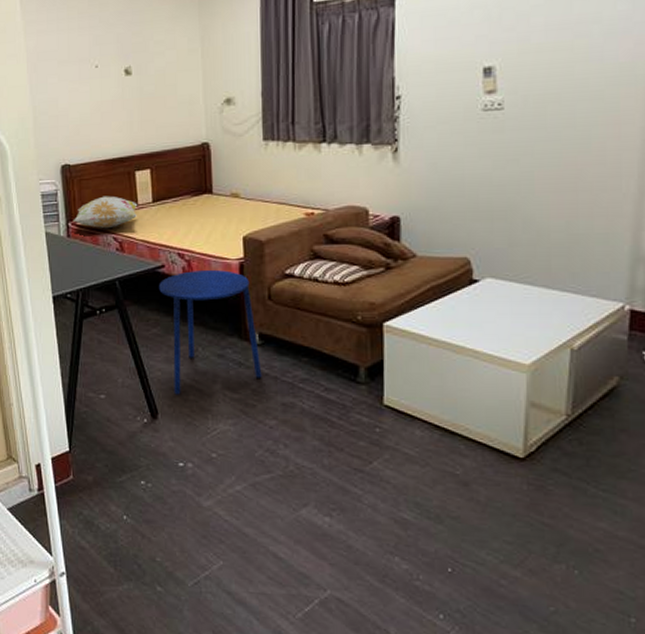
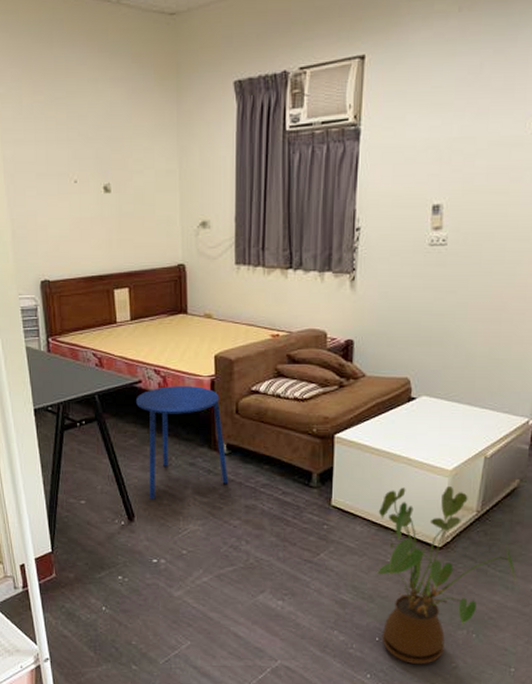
decorative pillow: present [72,196,138,229] -> none [53,313,117,345]
house plant: none [441,384,627,607] -> present [376,487,516,665]

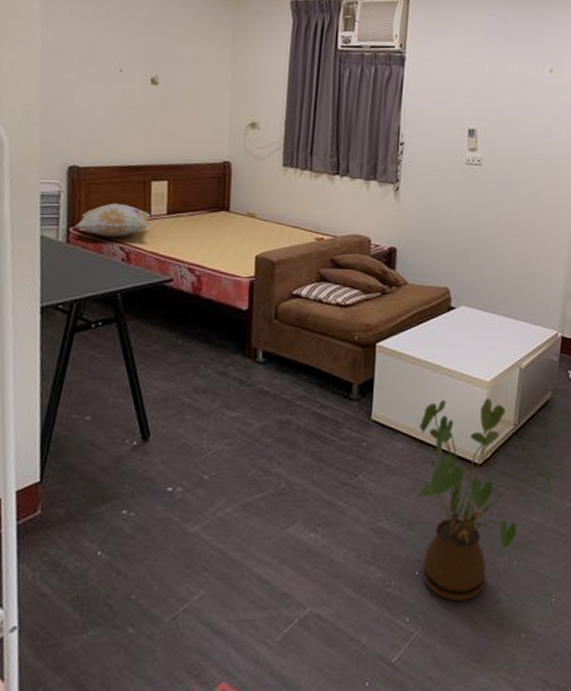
decorative pillow: none [53,313,117,345] -> present [75,203,151,238]
side table: present [136,385,229,500] -> none [165,286,263,415]

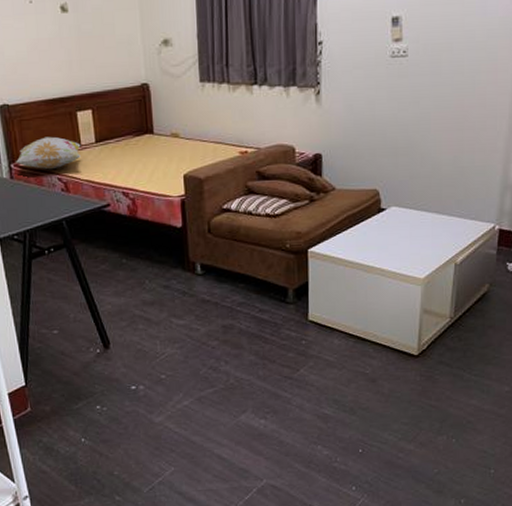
house plant: present [416,399,553,602] -> none [355,295,491,474]

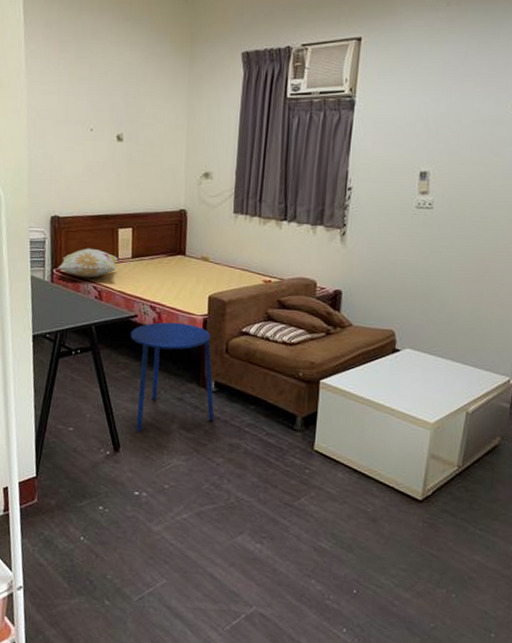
side table: none [105,206,204,325] -> present [131,322,215,432]

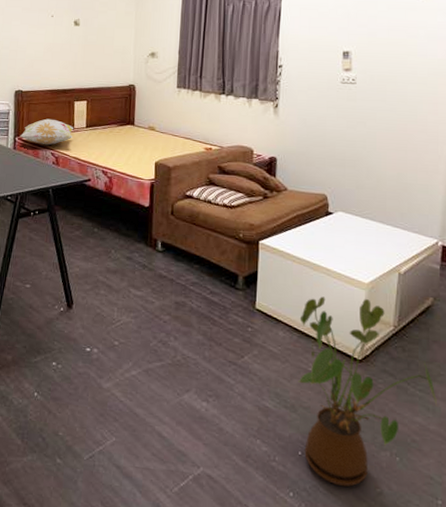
side table: present [131,322,215,432] -> none [84,186,162,289]
house plant: none [356,437,497,623] -> present [298,296,437,487]

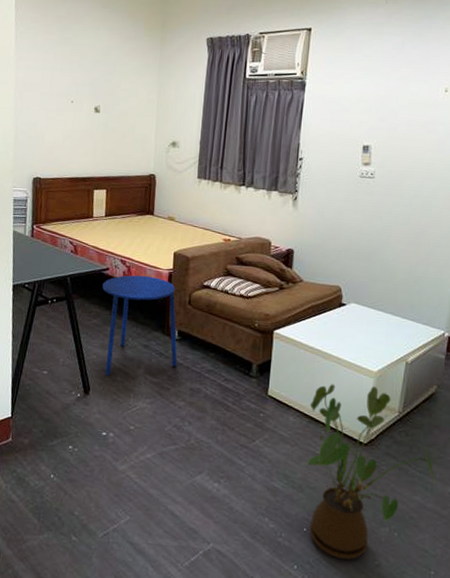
decorative pillow: present [19,118,74,146] -> none [37,206,93,234]
side table: none [84,186,162,289] -> present [102,275,178,376]

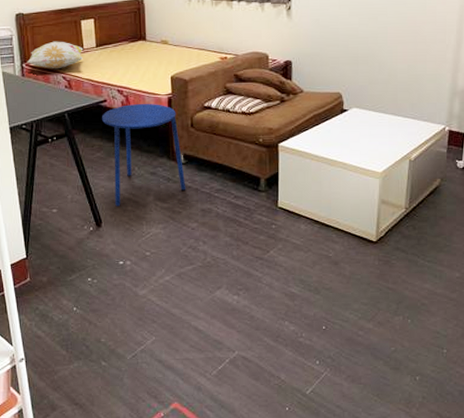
decorative pillow: none [37,206,93,234] -> present [26,41,84,69]
house plant: present [306,384,435,560] -> none [319,187,443,350]

